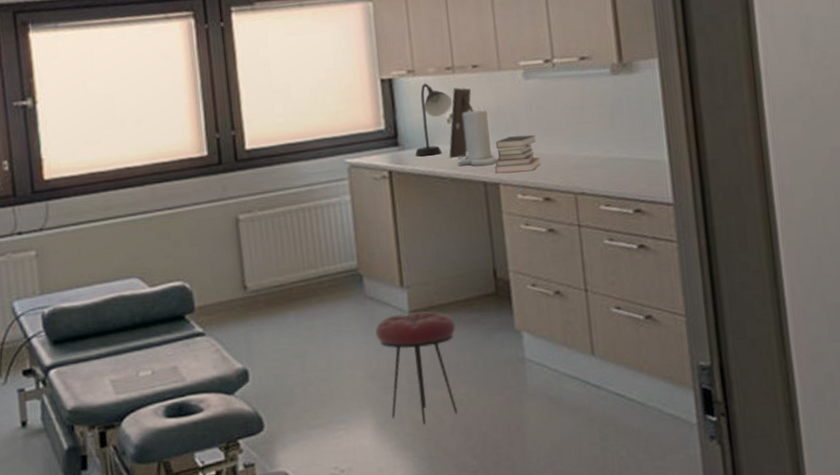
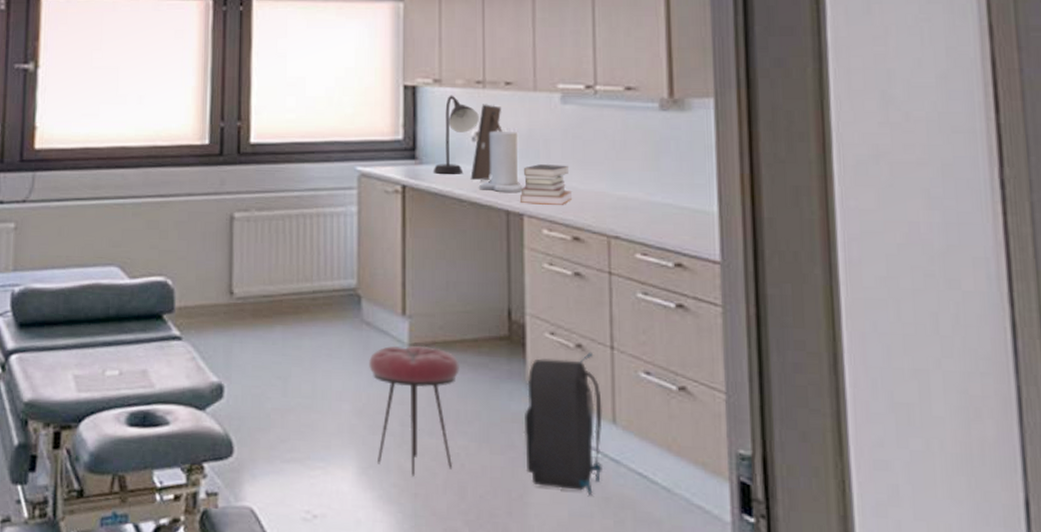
backpack: none [515,296,587,419] -> present [524,352,604,496]

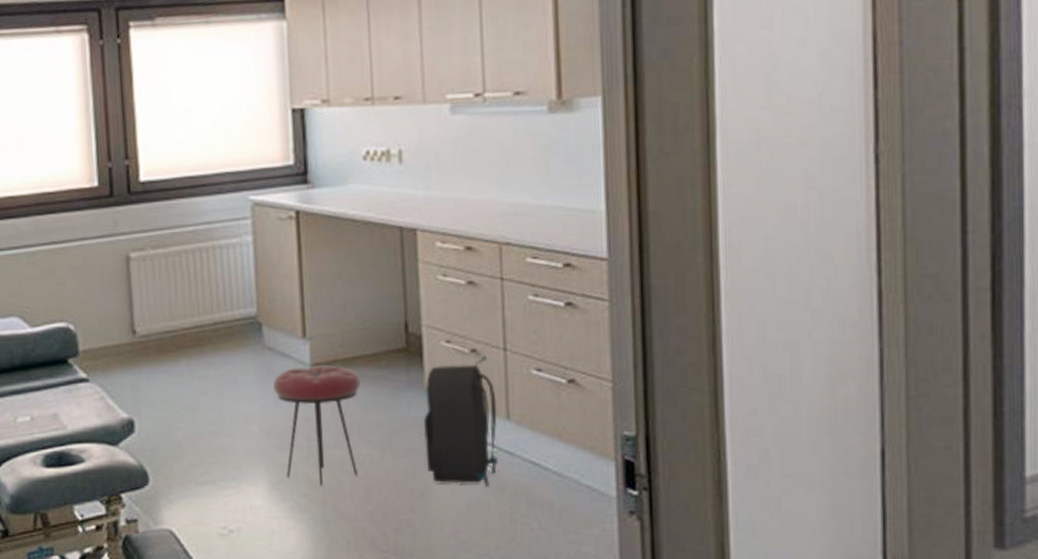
desk lamp: present [433,95,479,174] -> none [325,114,369,196]
picture frame: present [470,104,503,181] -> none [363,121,393,200]
paper towel: present [478,132,523,193] -> none [371,147,415,210]
books: present [520,164,572,205] -> none [413,176,463,219]

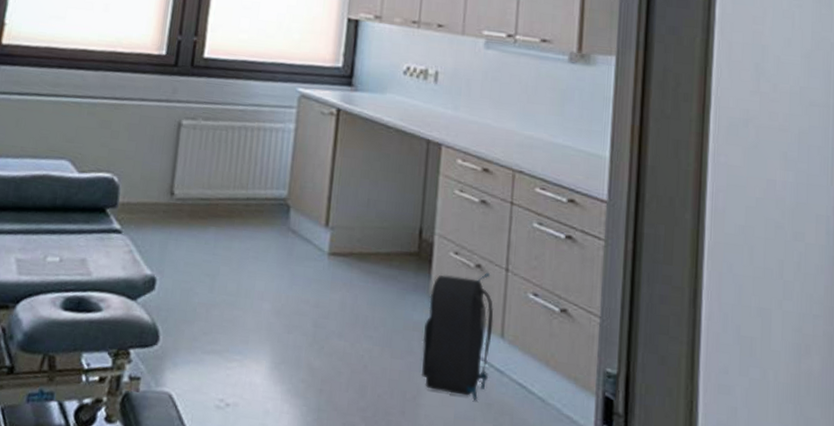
stool: present [273,365,362,486] -> none [289,254,373,374]

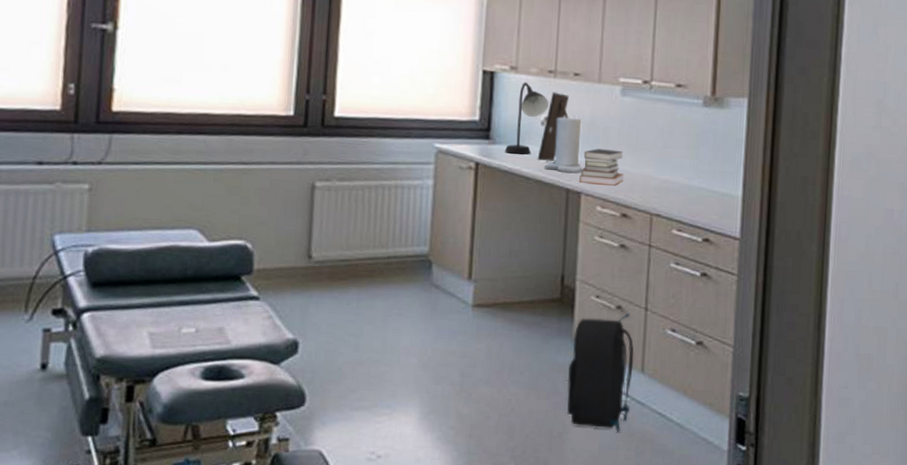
desk lamp: none [366,31,412,103] -> present [504,82,549,155]
picture frame: none [398,42,432,111] -> present [537,92,569,162]
paper towel: none [404,67,444,125] -> present [543,117,583,174]
books: none [440,100,486,139] -> present [579,149,624,186]

